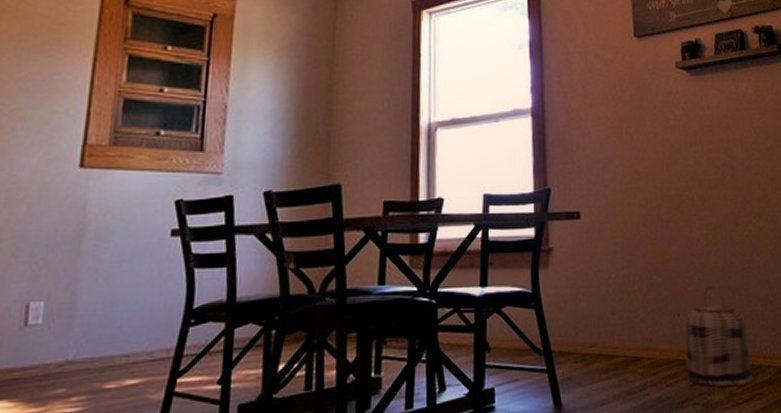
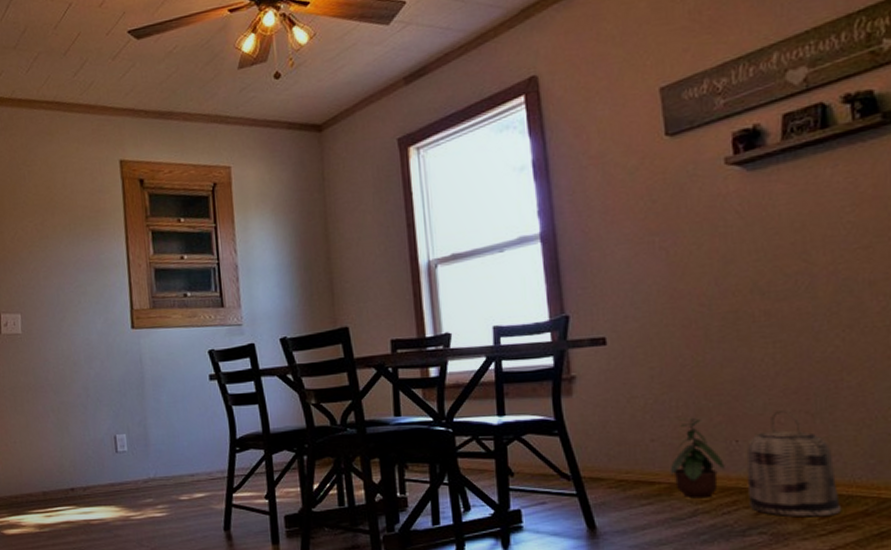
potted plant: none [626,292,669,372] -> present [669,418,725,499]

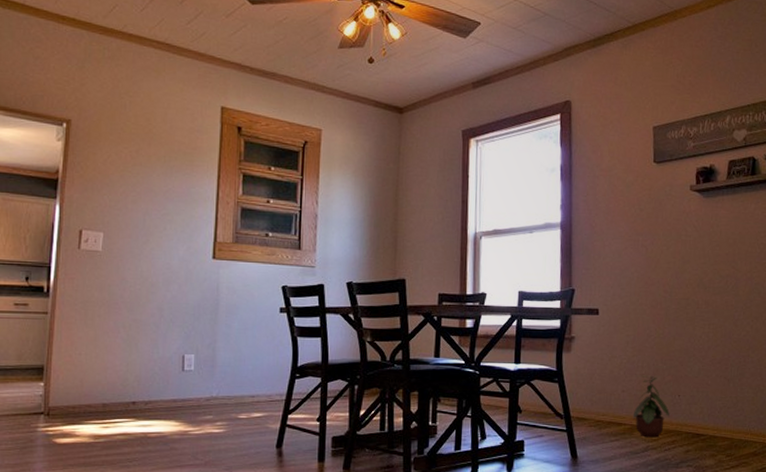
basket: present [746,410,842,518] -> none [682,375,741,455]

